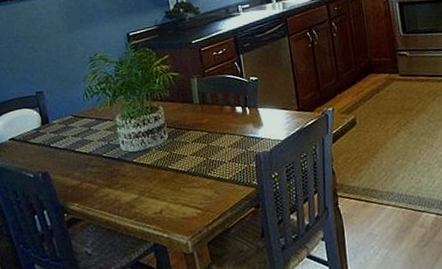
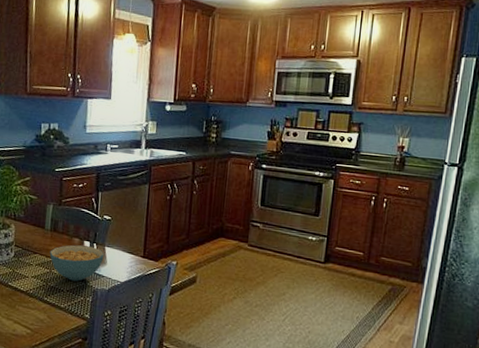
cereal bowl: none [203,111,259,150] -> present [49,245,104,282]

